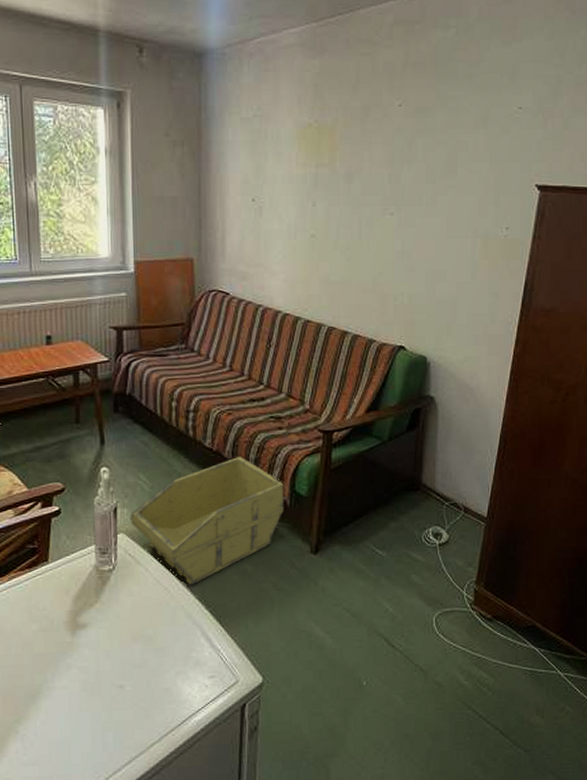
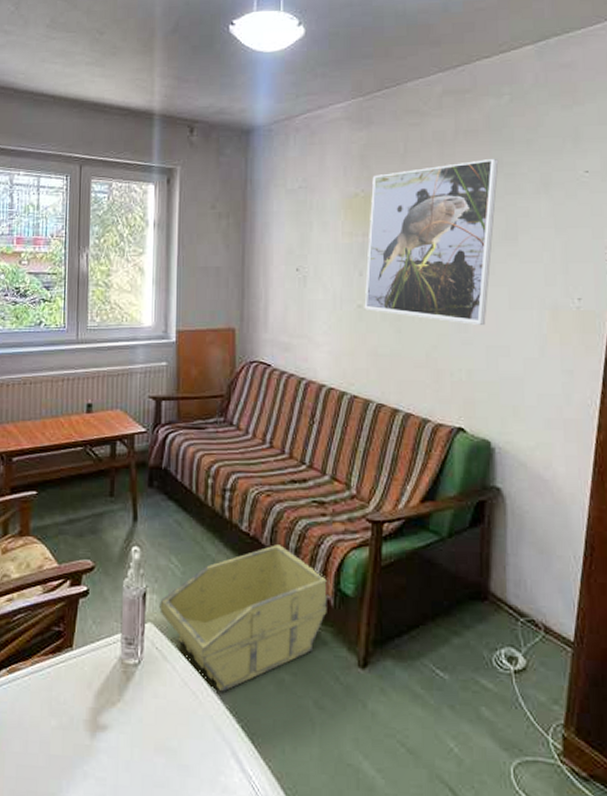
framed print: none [317,91,443,253] -> present [364,158,499,325]

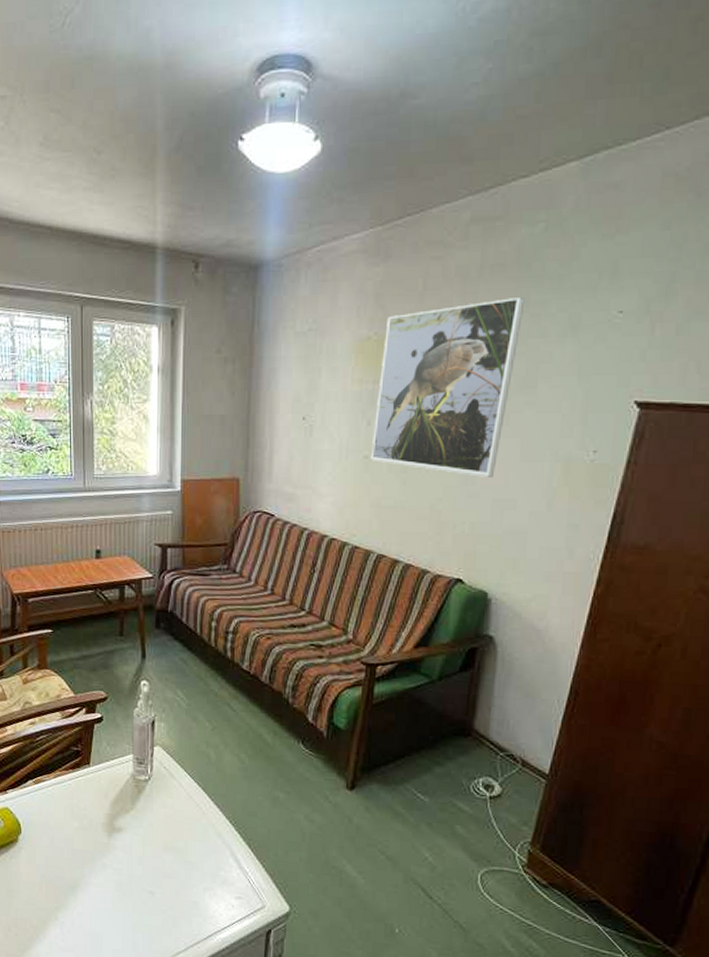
storage bin: present [159,544,330,692] -> none [167,682,324,805]

